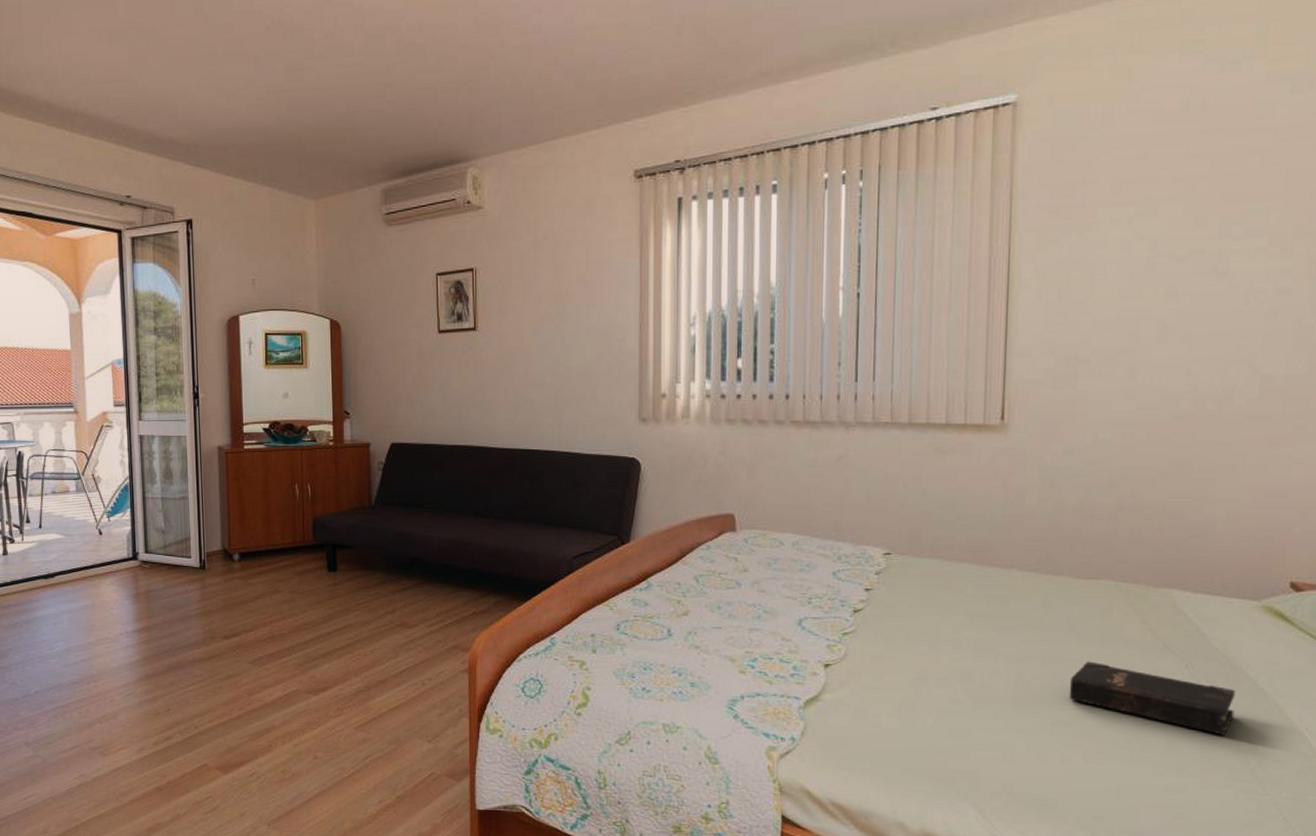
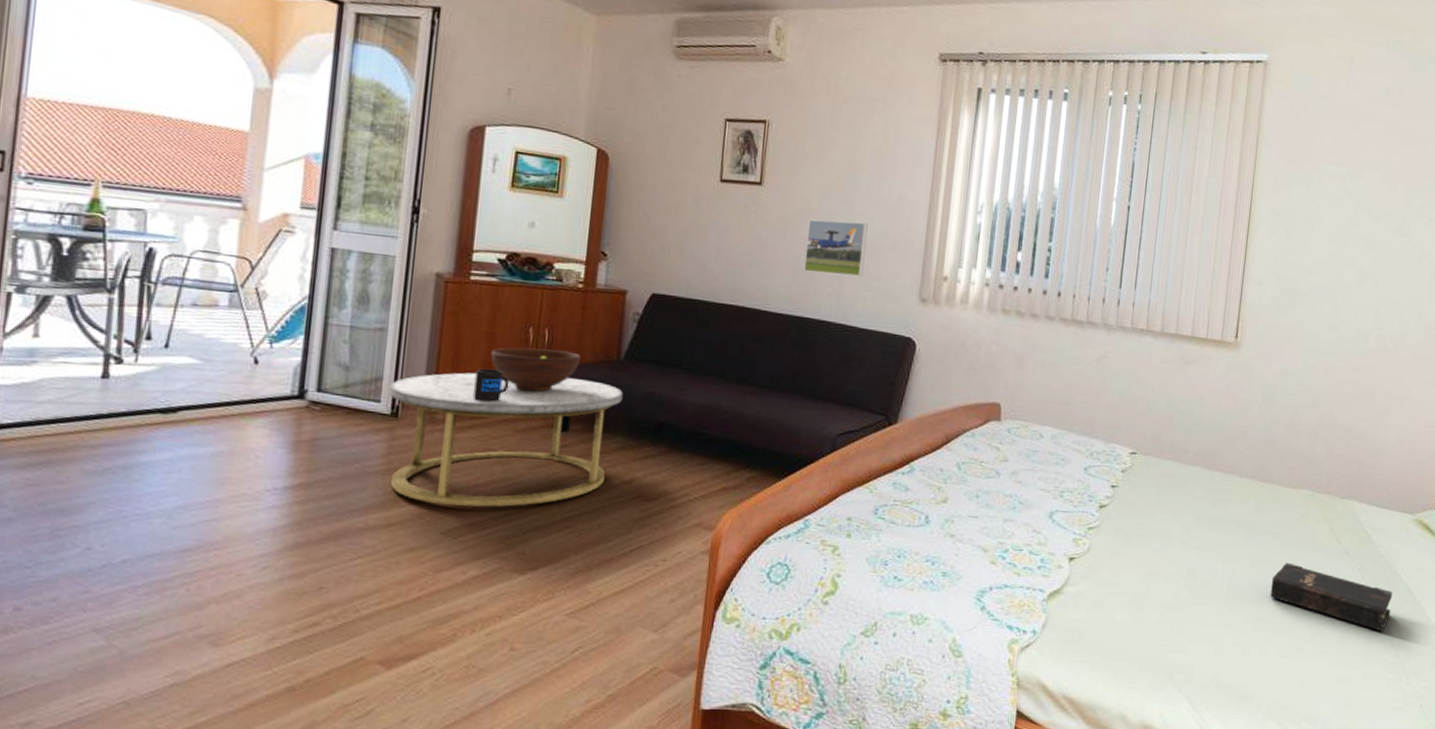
coffee table: none [195,524,378,640] -> present [388,372,623,507]
mug: none [258,523,285,552] -> present [473,368,510,403]
fruit bowl: none [268,502,340,540] -> present [490,347,581,393]
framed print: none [523,352,581,406] -> present [804,219,868,277]

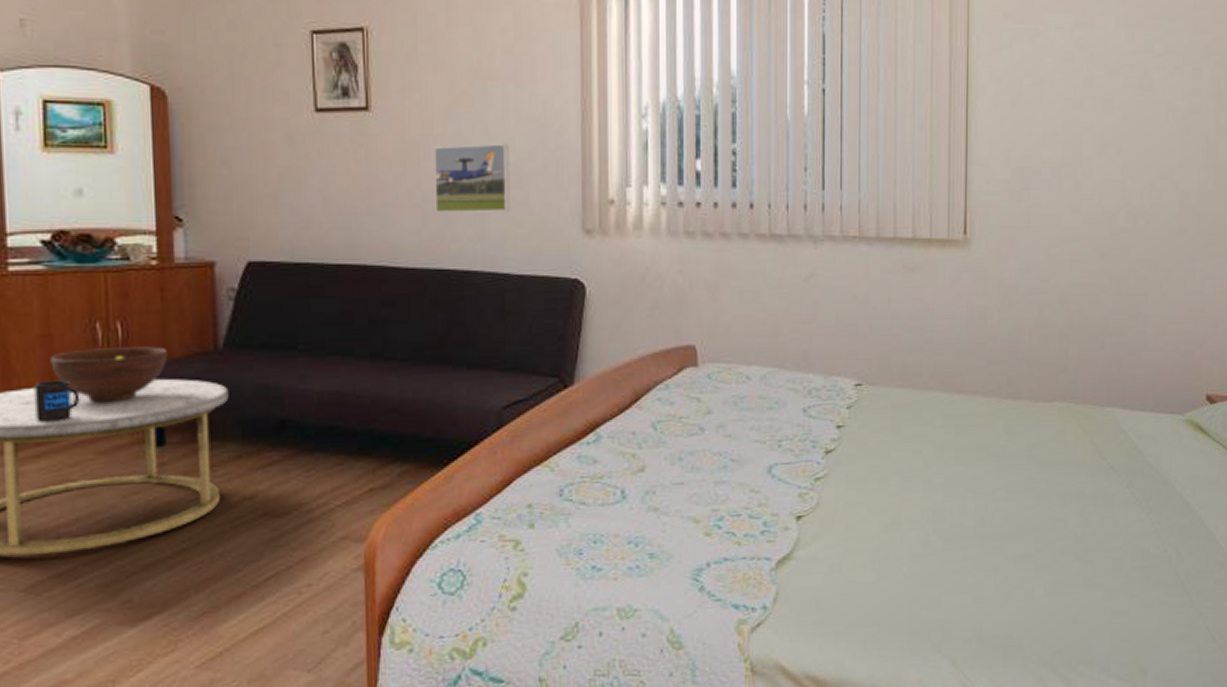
hardback book: present [1270,562,1393,632] -> none [1030,488,1167,552]

